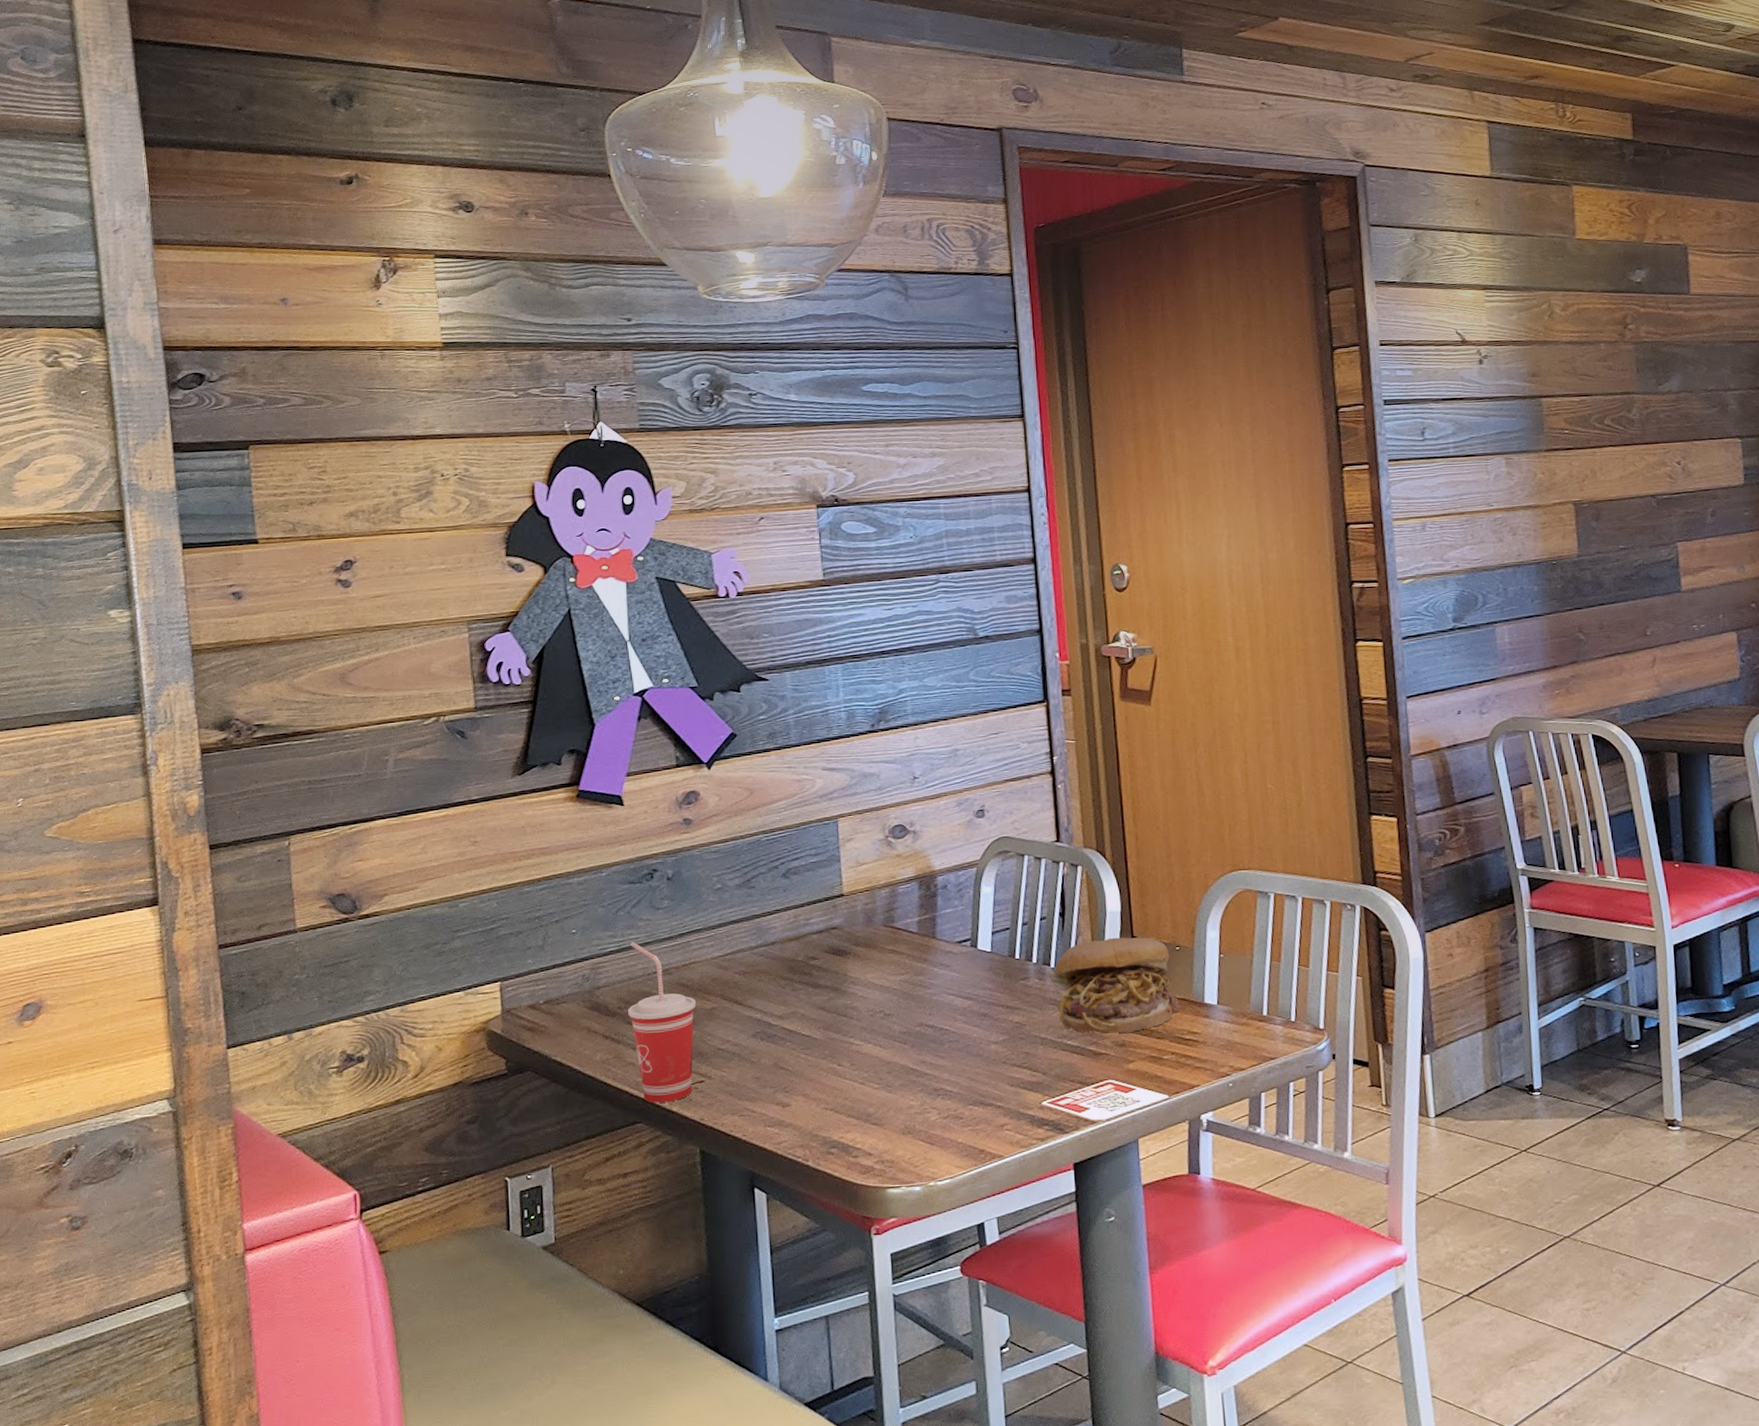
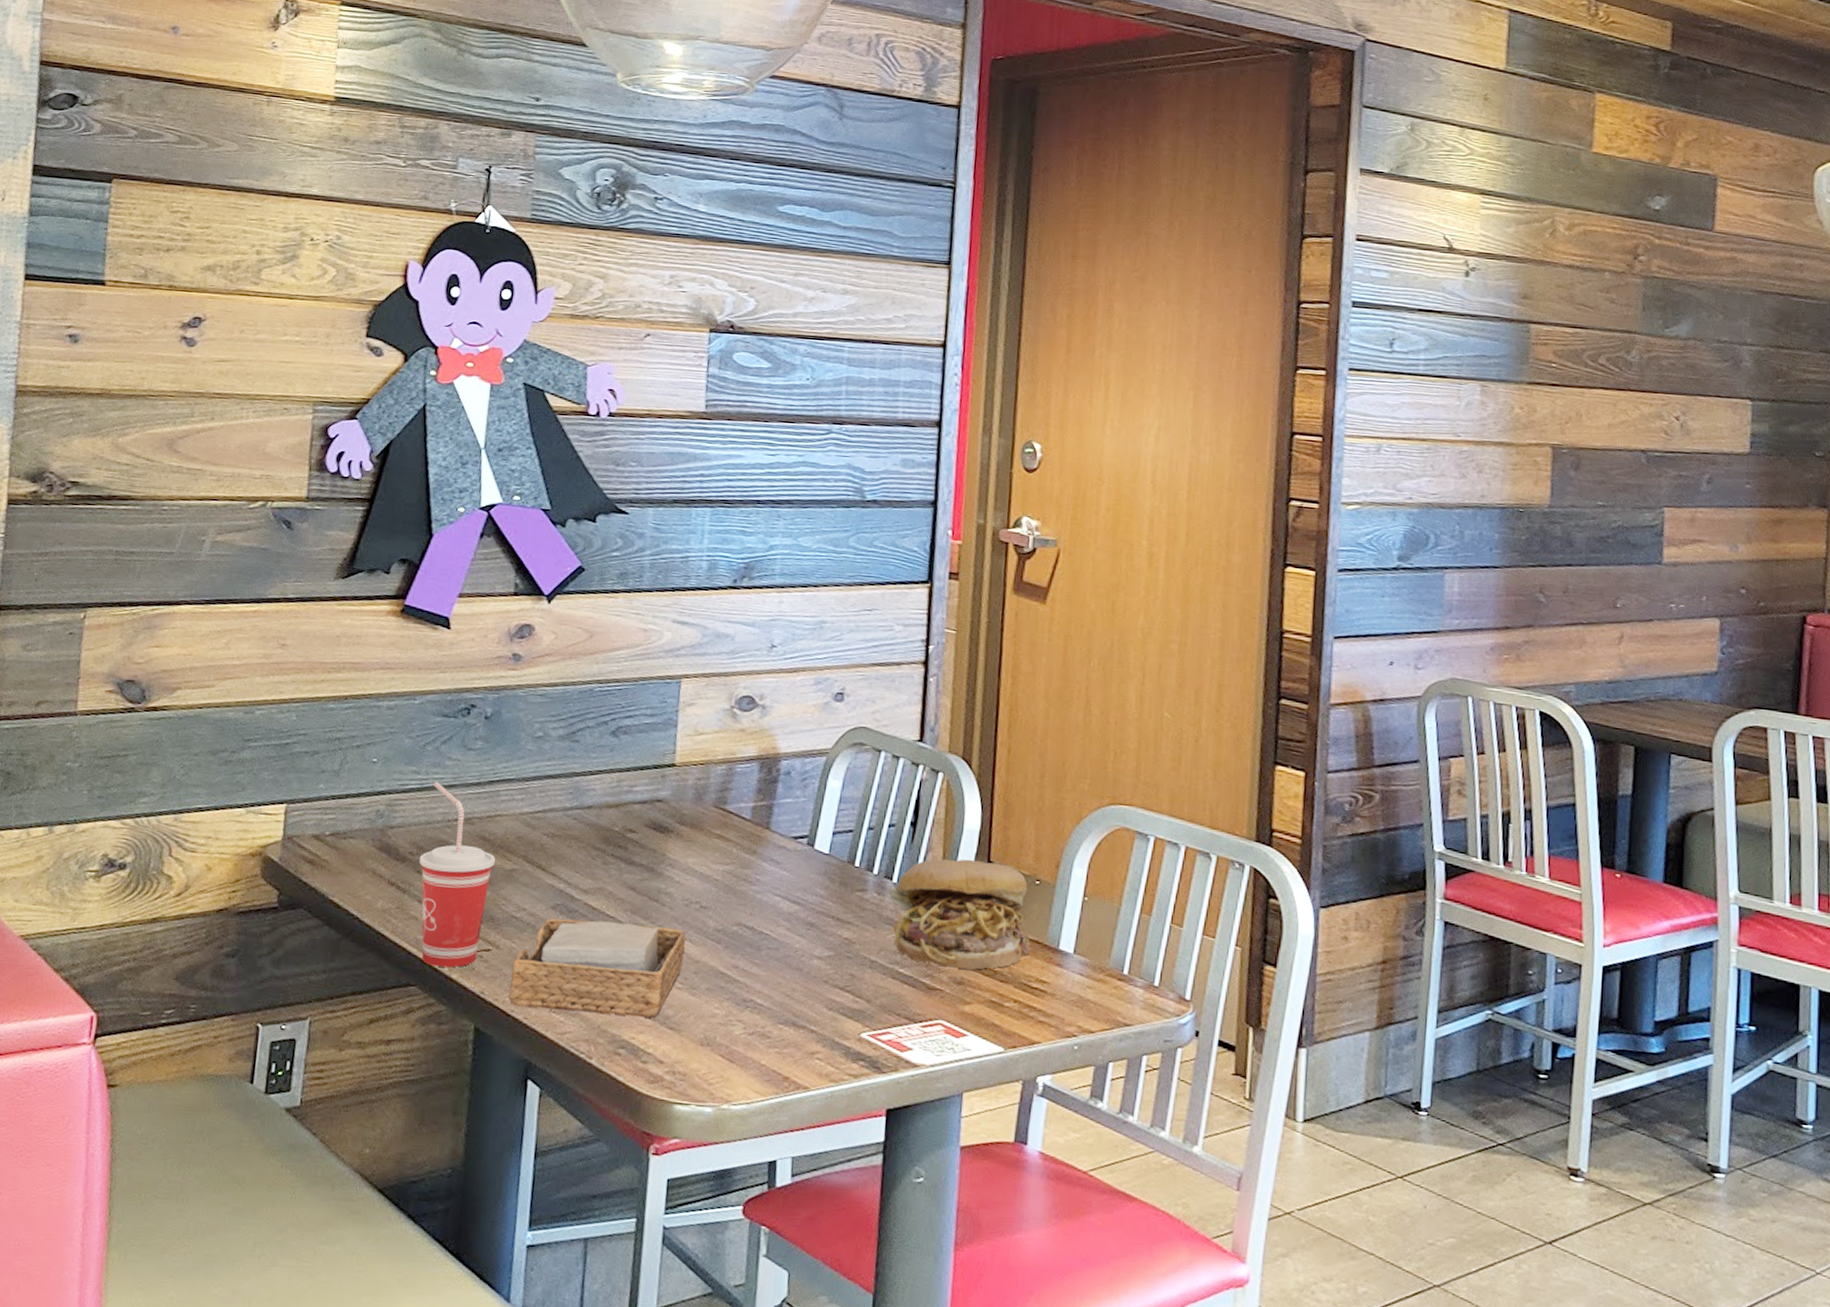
napkin holder: none [725,1037,877,1126] -> present [508,918,686,1018]

